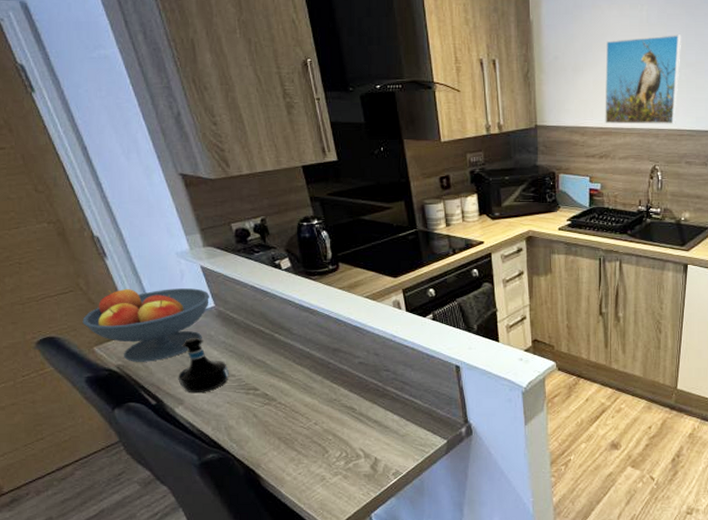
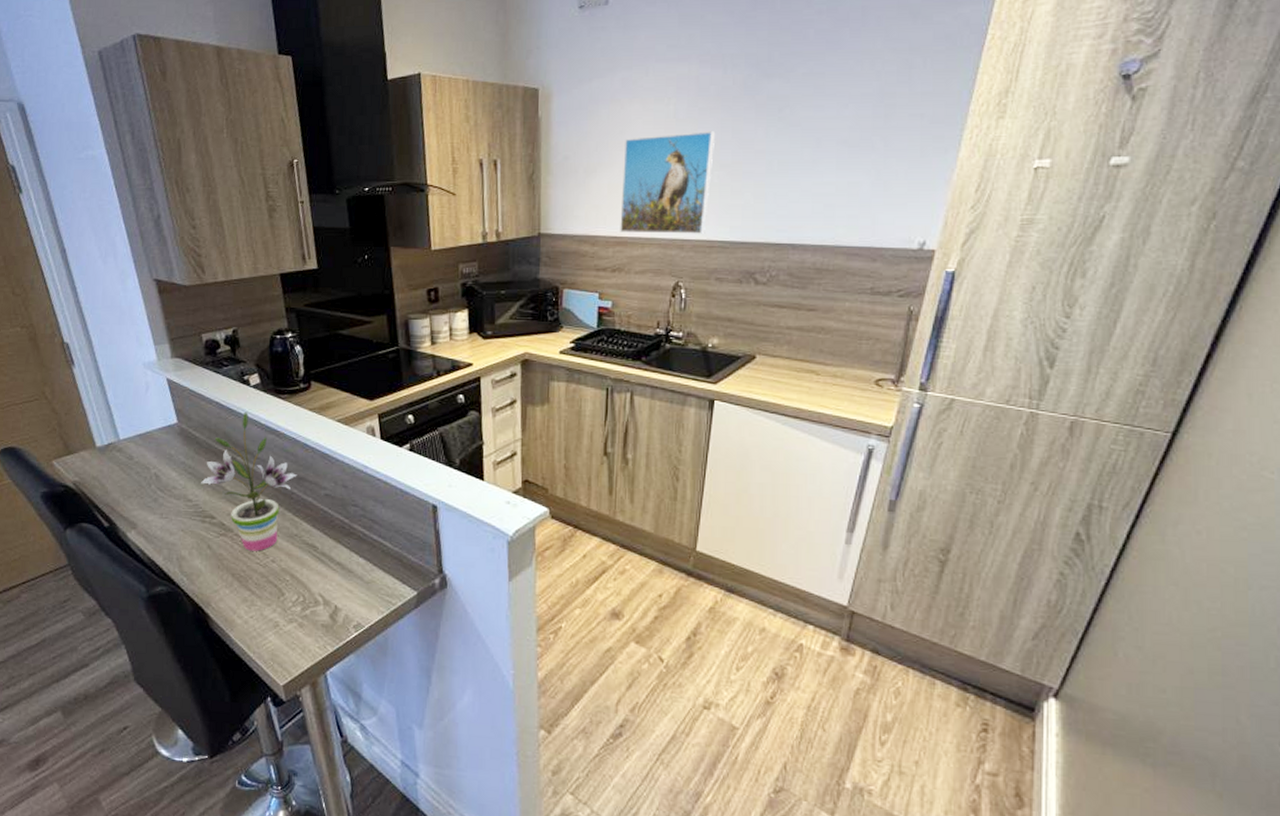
fruit bowl: present [82,288,209,362] -> none [44,399,173,480]
tequila bottle: present [178,337,229,394] -> none [133,455,186,518]
potted plant: none [242,293,332,416] -> present [201,411,297,551]

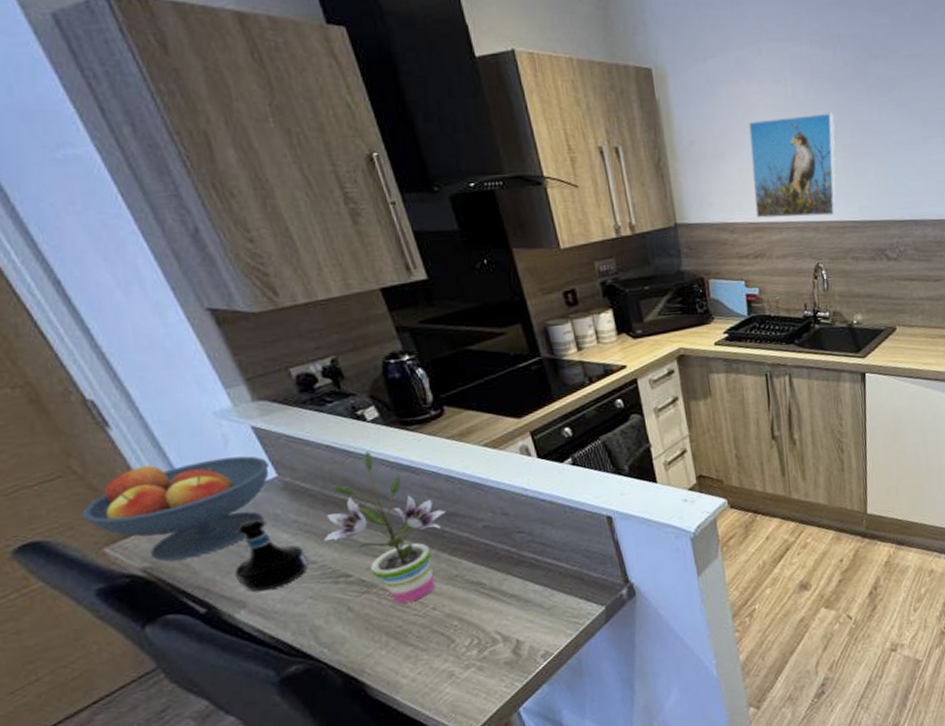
fruit bowl: none [44,399,173,480] -> present [81,456,269,562]
tequila bottle: none [133,455,186,518] -> present [234,519,308,592]

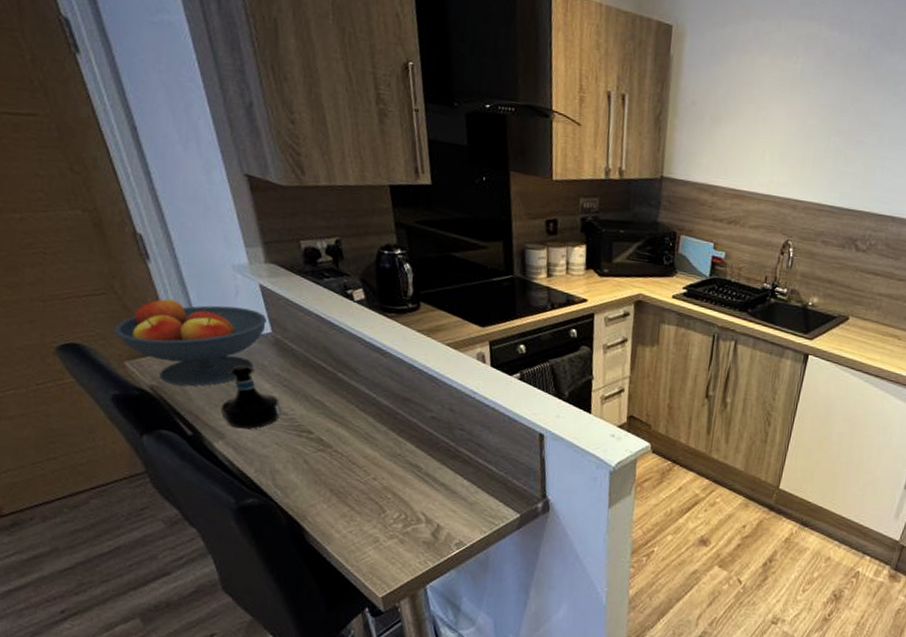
potted plant: present [324,451,446,604] -> none [297,327,403,469]
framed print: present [749,113,837,218] -> none [739,91,837,197]

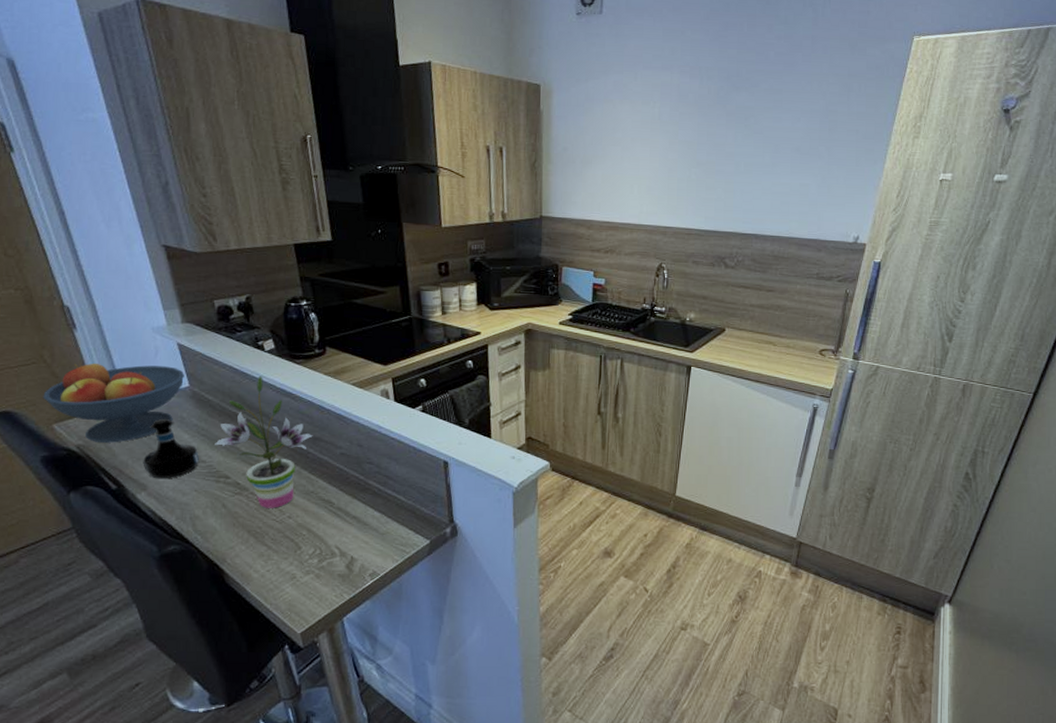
potted plant: none [297,327,403,469] -> present [215,375,313,508]

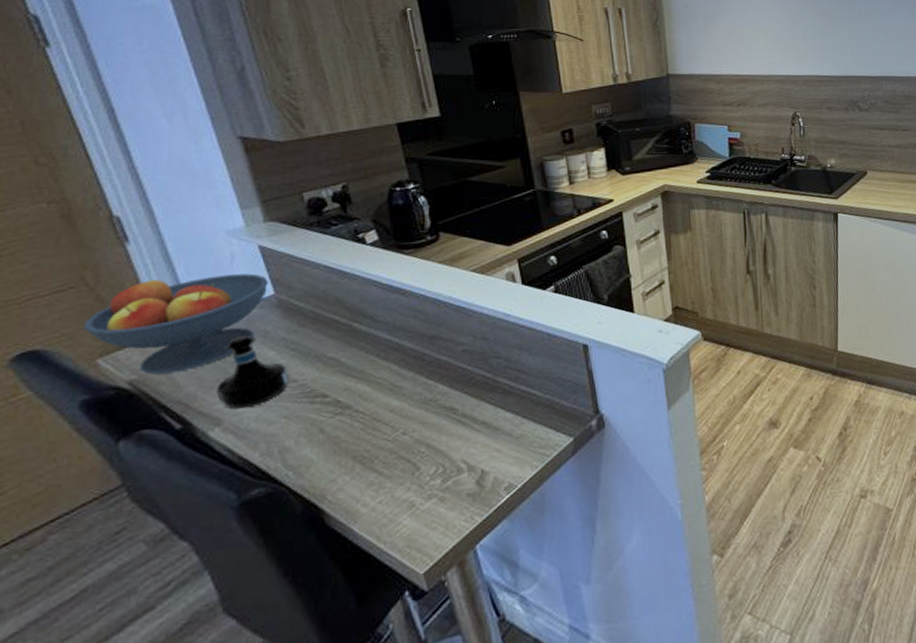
potted plant: present [215,375,313,508] -> none [308,272,429,427]

